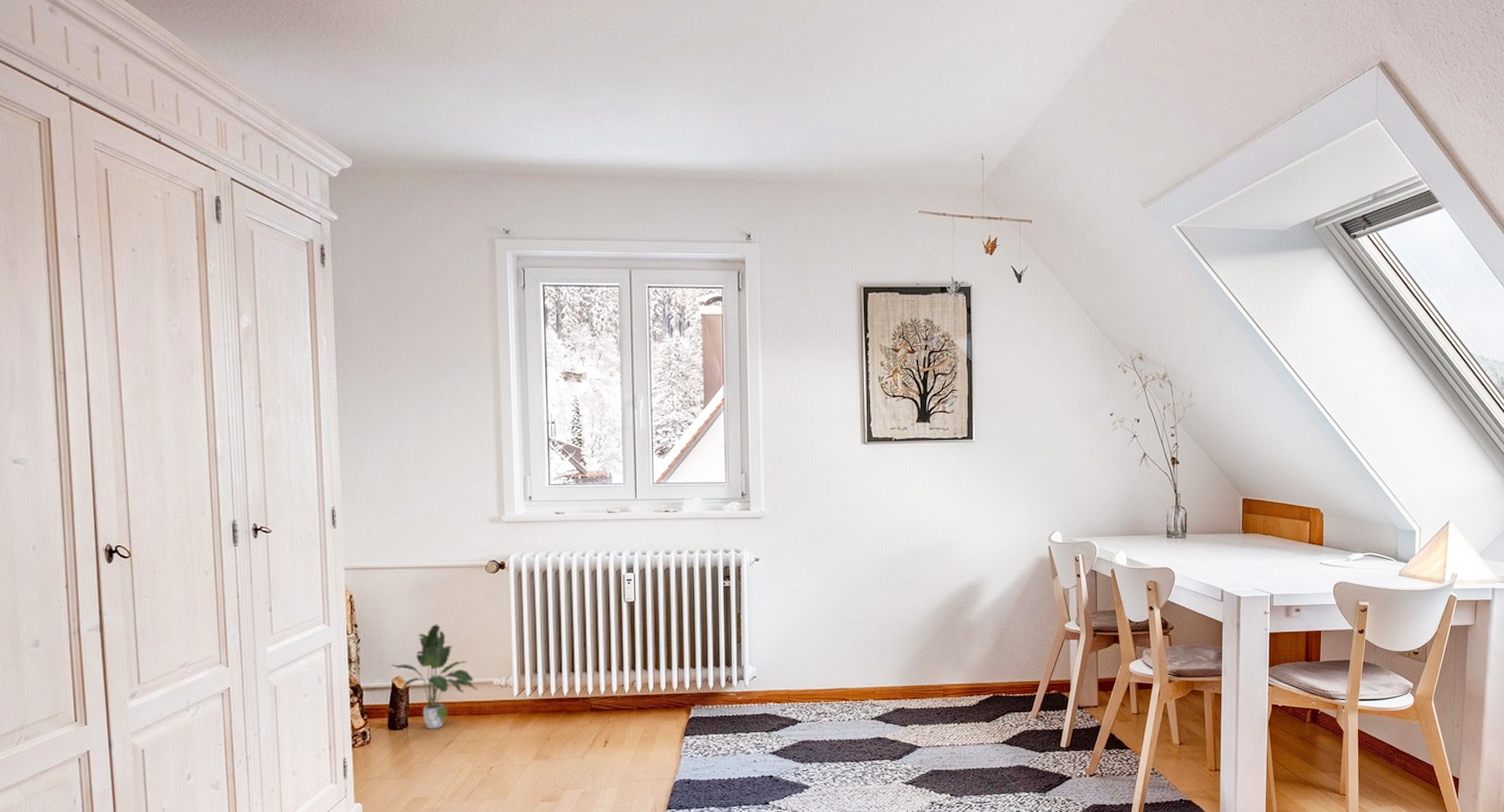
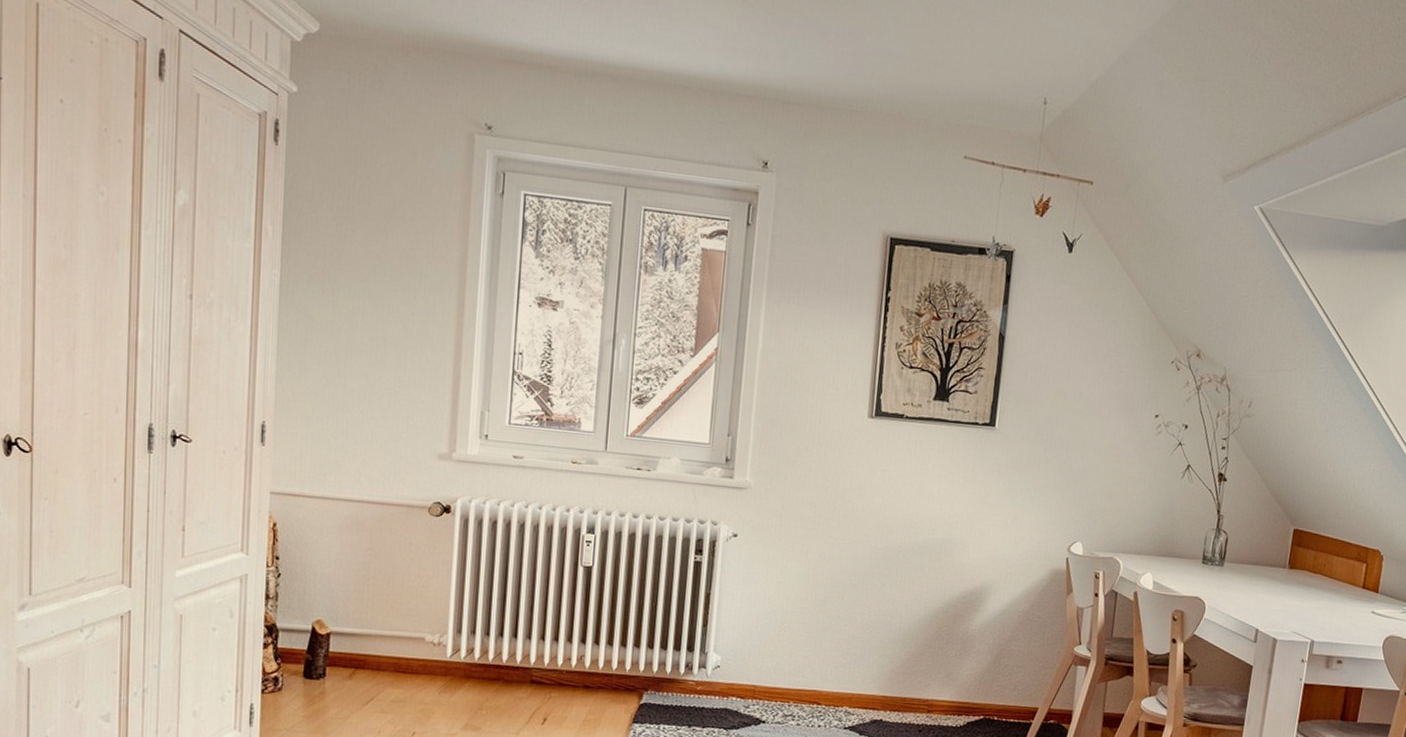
potted plant: present [391,624,478,729] -> none [312,566,408,684]

